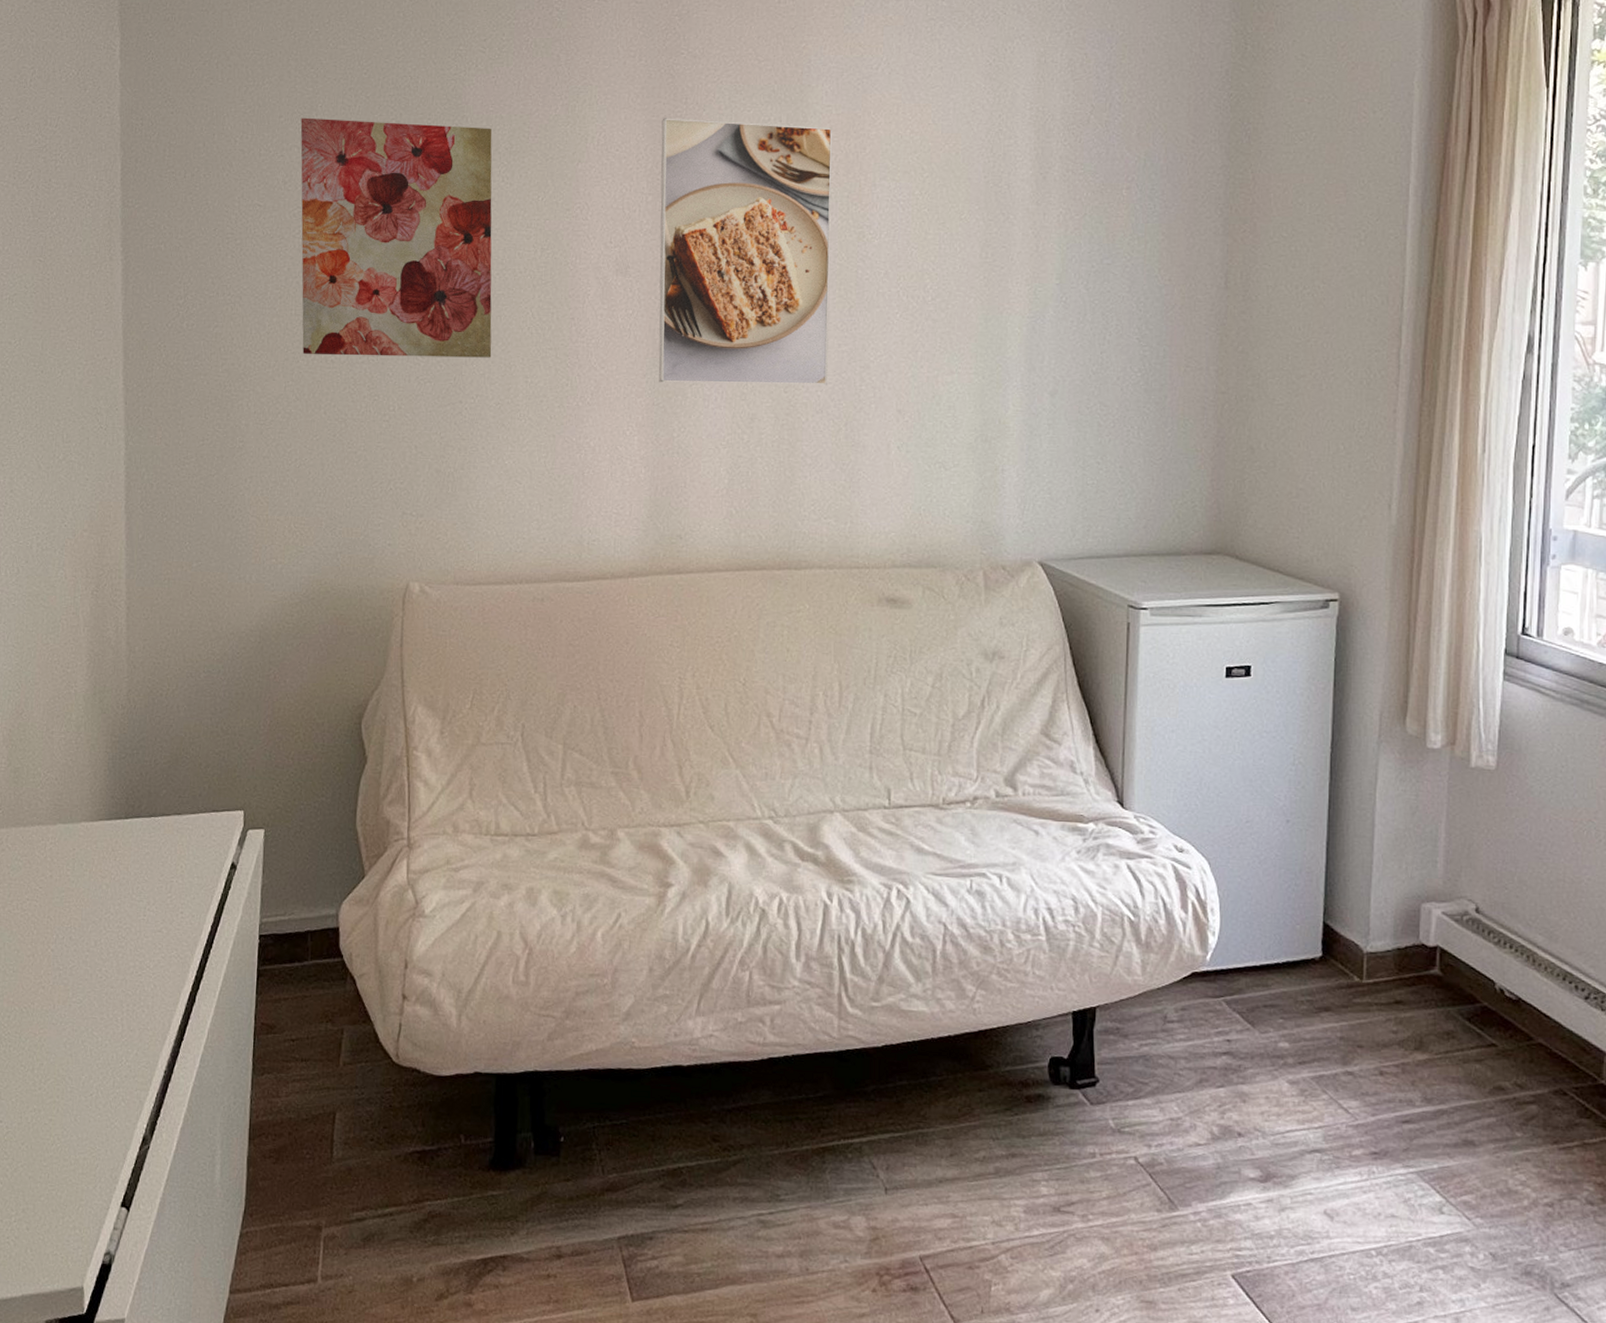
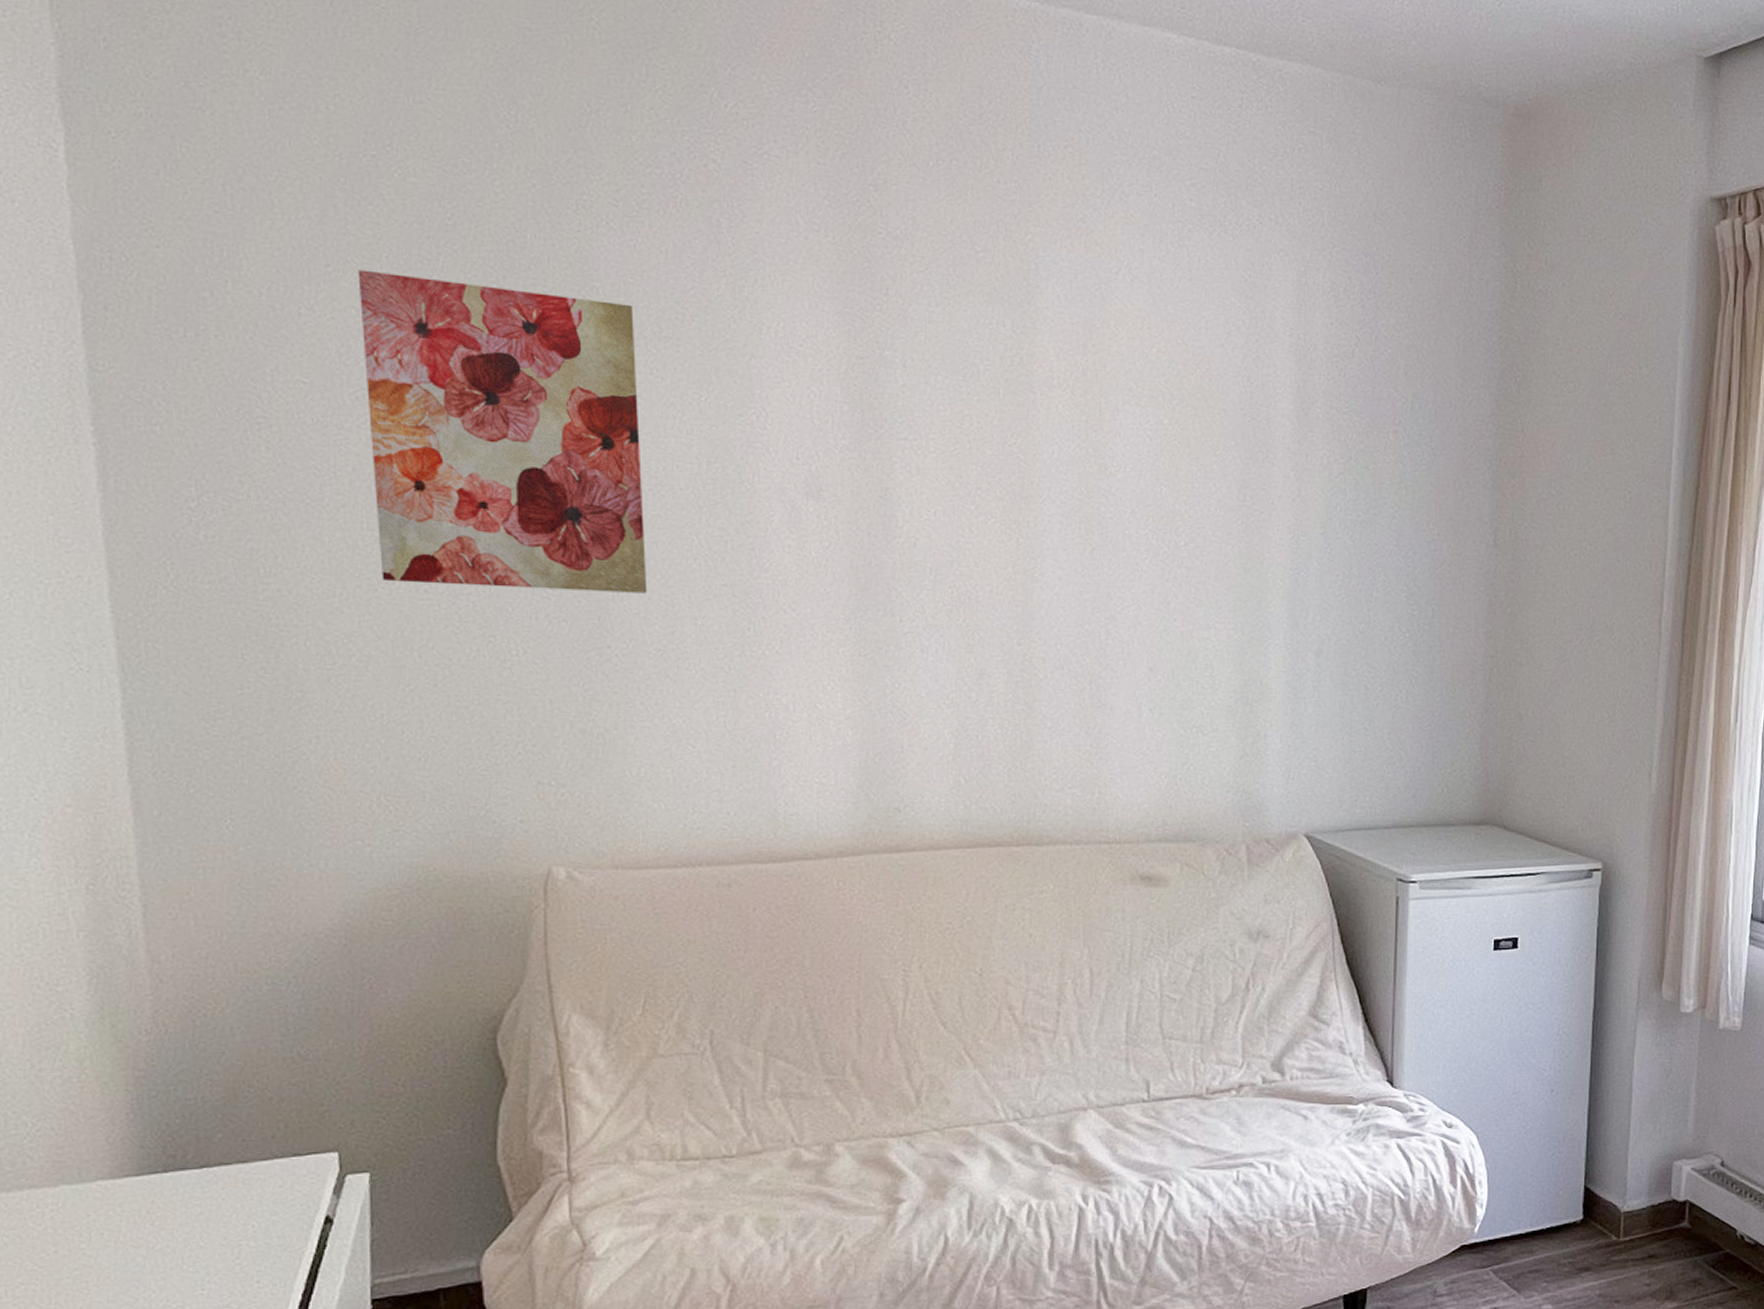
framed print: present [658,118,833,386] -> none [857,310,1068,638]

